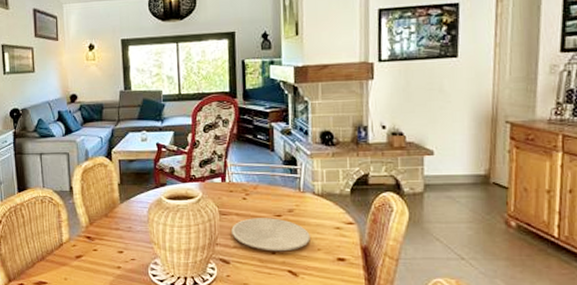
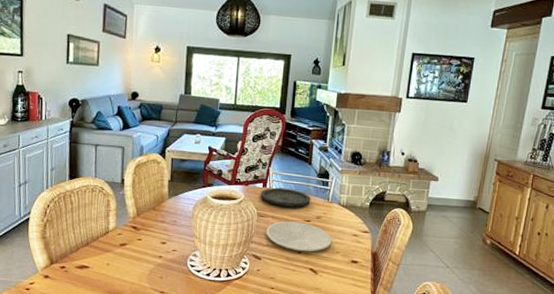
plate: none [219,180,279,201] -> present [260,187,311,207]

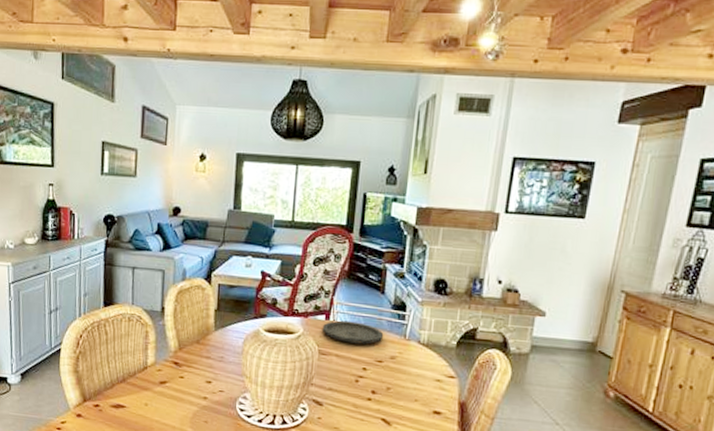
plate: present [266,221,332,252] -> none [329,361,409,399]

